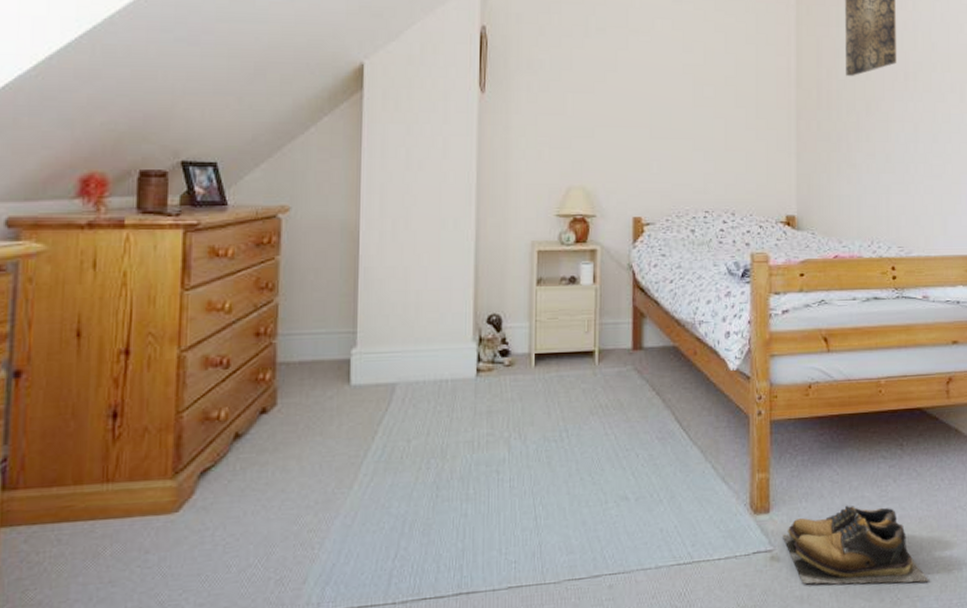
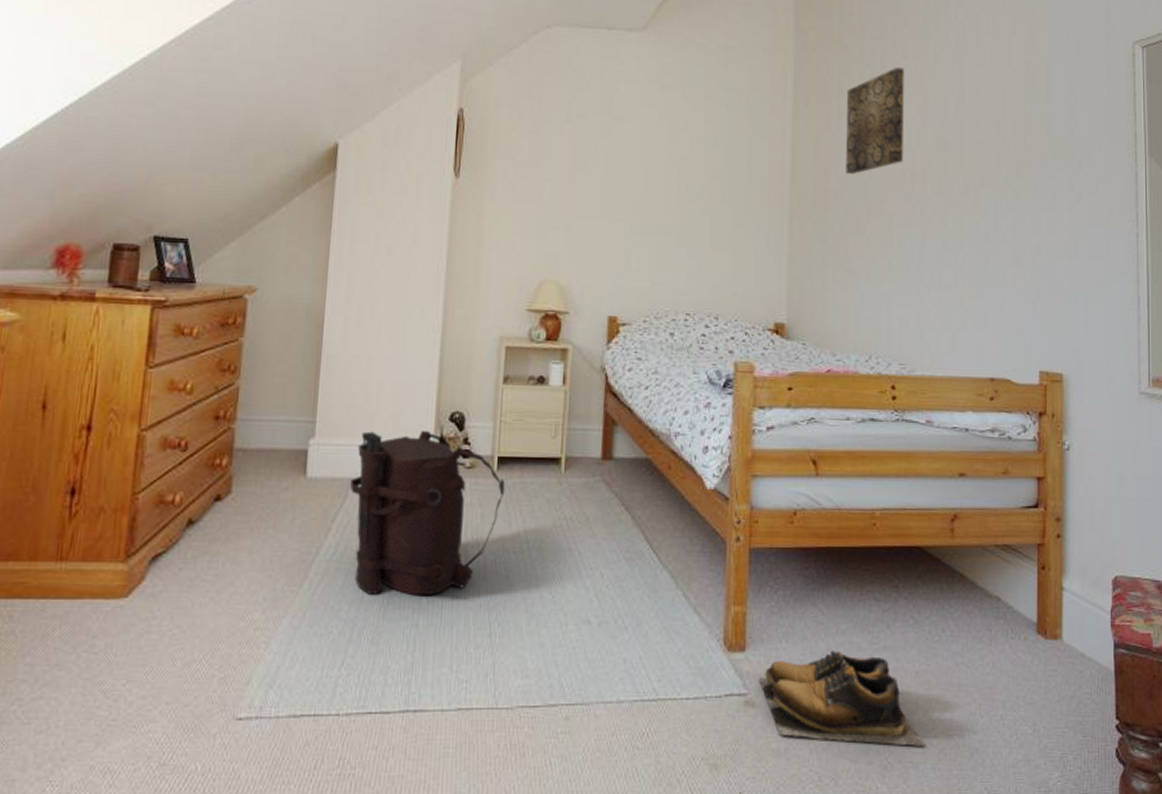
backpack: none [394,334,543,490] -> present [350,431,505,596]

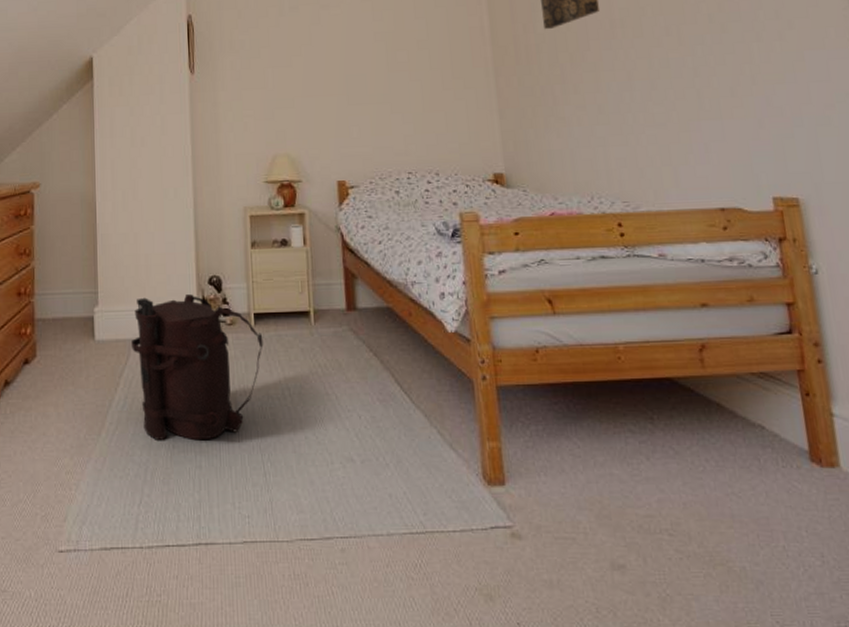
shoes: present [759,650,925,746] -> none [522,482,704,578]

